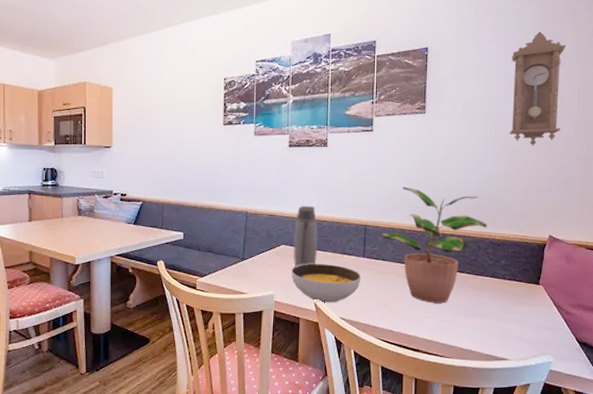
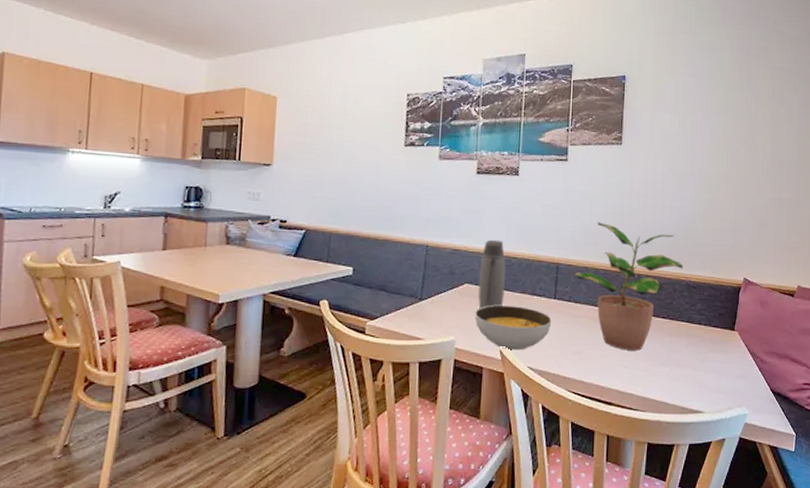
pendulum clock: present [509,31,566,146] -> none [705,67,759,184]

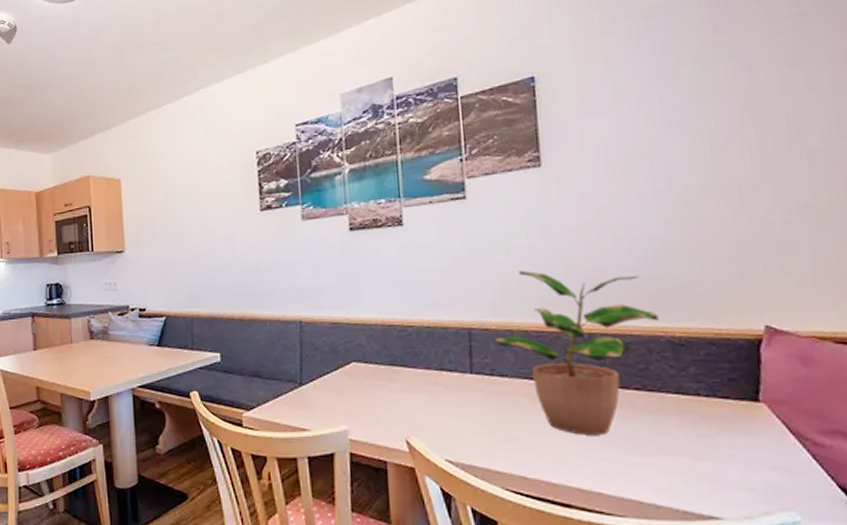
soup bowl: present [475,305,552,351] -> none [369,385,471,440]
water bottle: present [478,239,506,309] -> none [367,306,404,391]

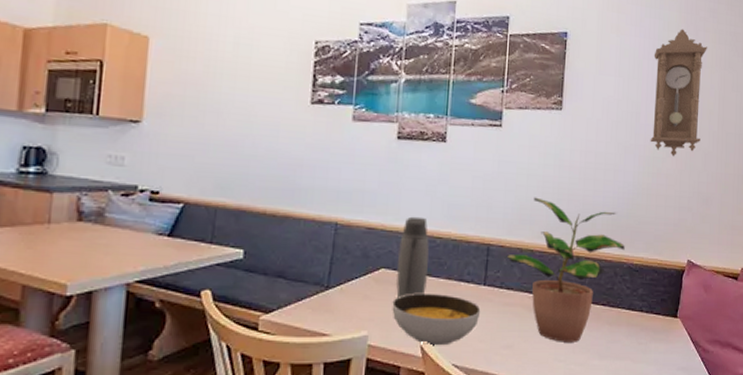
water bottle: none [367,306,404,391] -> present [396,216,429,298]
soup bowl: none [369,385,471,440] -> present [392,294,481,346]
pendulum clock: none [665,30,762,196] -> present [650,28,707,157]

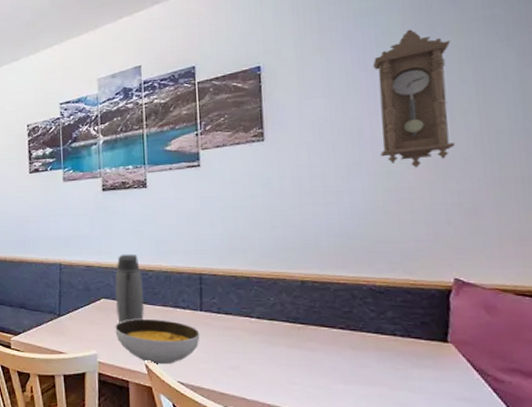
potted plant: present [506,197,625,342] -> none [220,227,362,366]

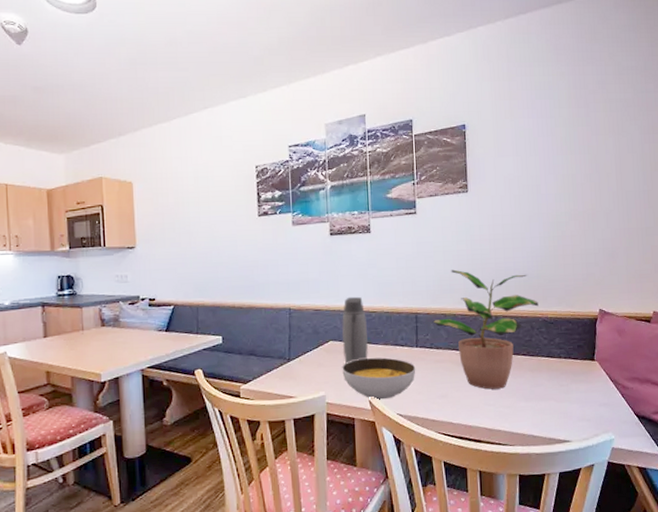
potted plant: none [220,227,362,366] -> present [432,269,539,390]
pendulum clock: present [372,29,455,168] -> none [547,104,601,219]

